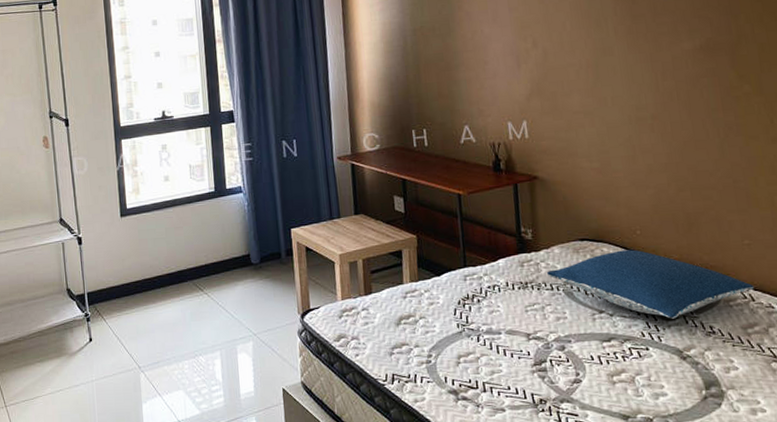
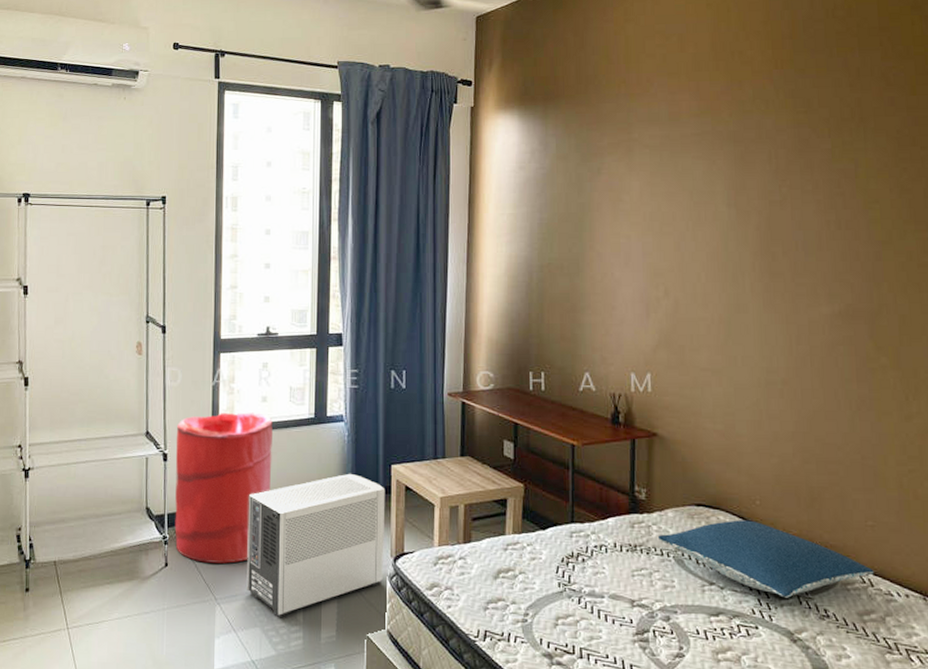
laundry hamper: none [88,192,180,335] -> present [175,412,274,564]
air purifier: none [160,240,293,380] -> present [247,473,385,618]

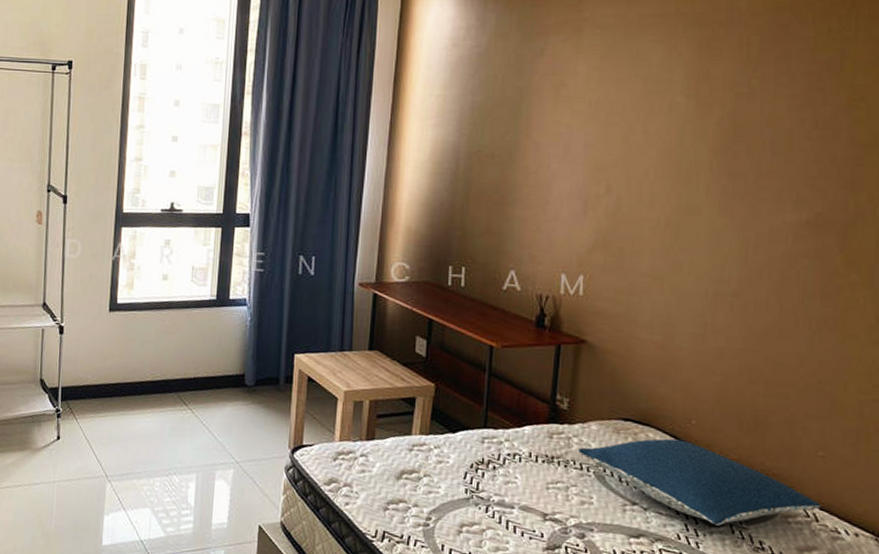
laundry hamper: present [175,412,274,564] -> none [68,289,173,442]
air purifier: present [247,473,385,618] -> none [138,359,287,501]

